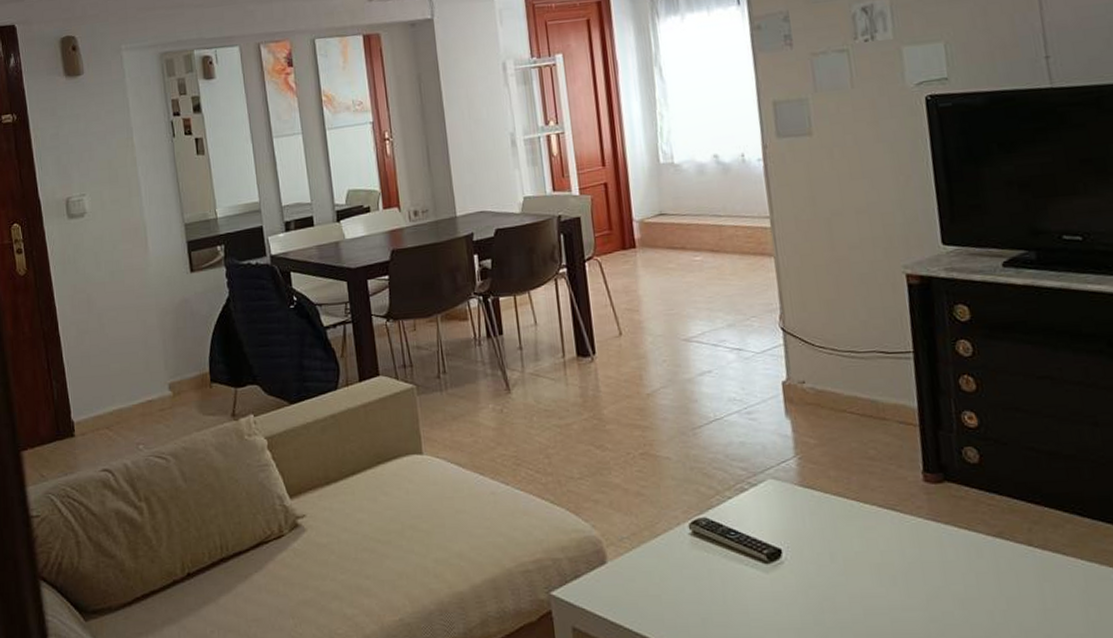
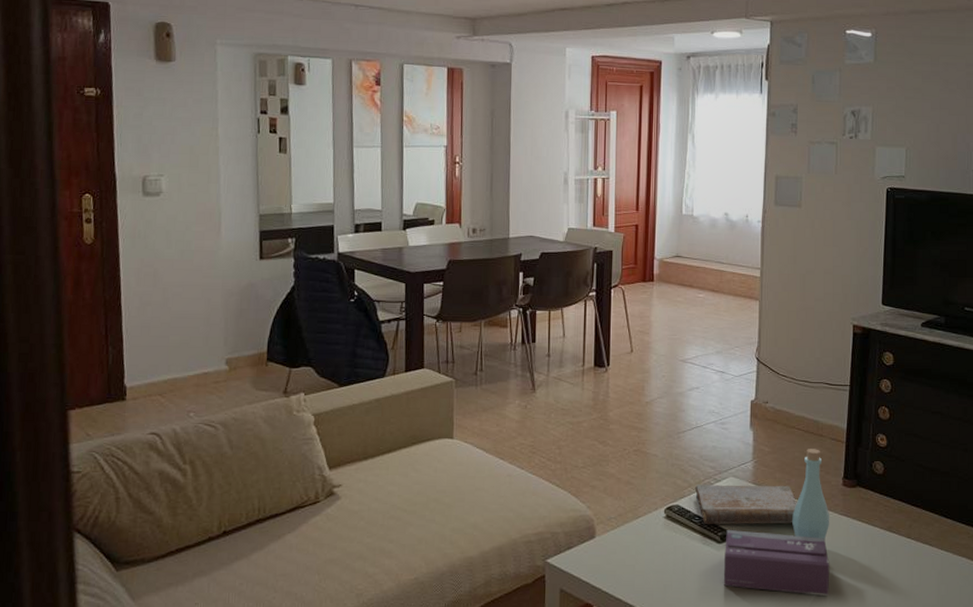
book: none [723,485,864,540] -> present [694,484,797,524]
tissue box: none [773,546,927,626] -> present [723,530,830,595]
bottle: none [859,436,914,553] -> present [792,449,830,539]

